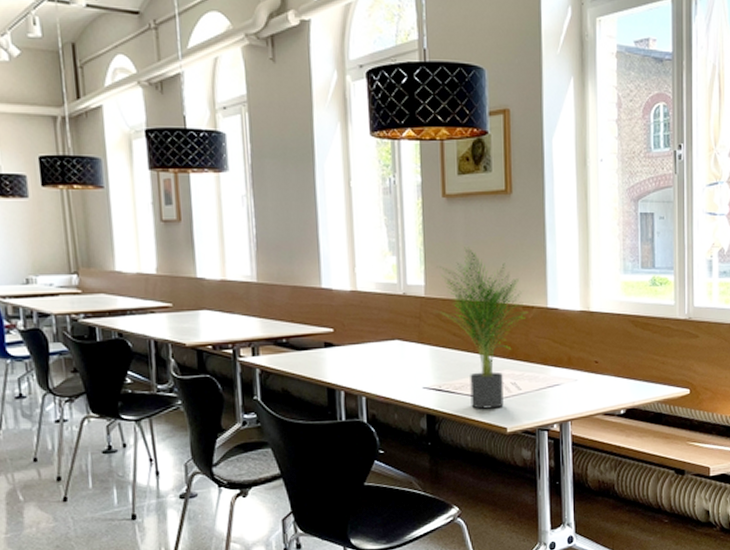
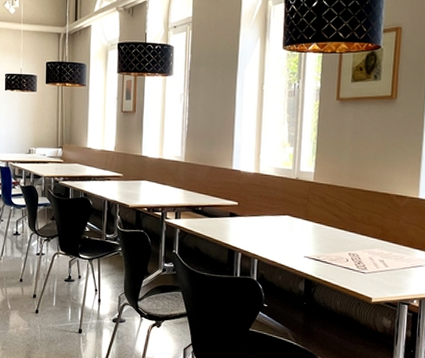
potted plant: present [435,247,528,409] -> none [321,142,401,280]

